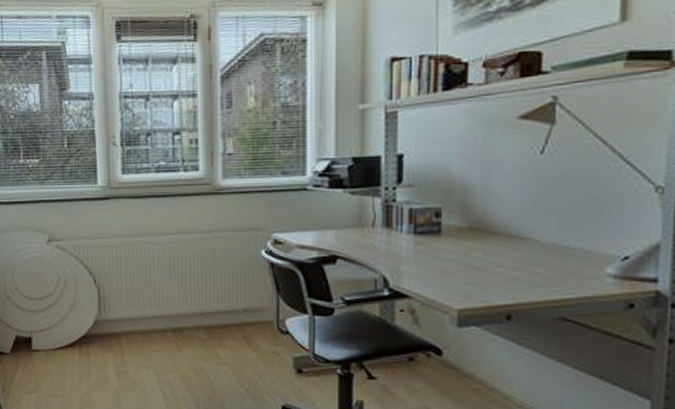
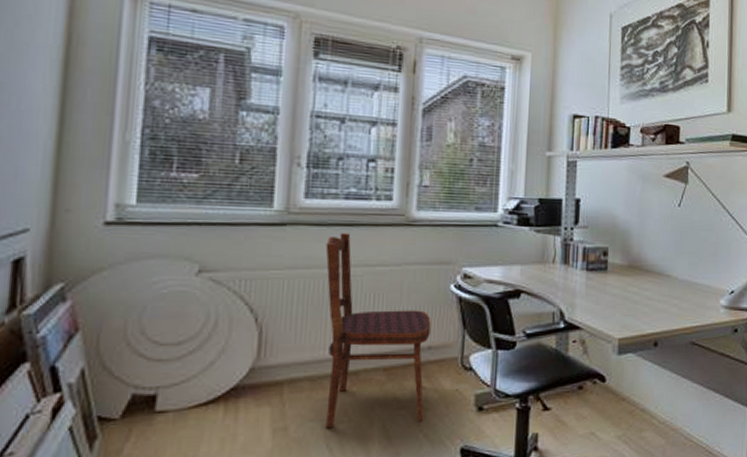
dining chair: none [143,203,245,377] -> present [325,233,431,429]

